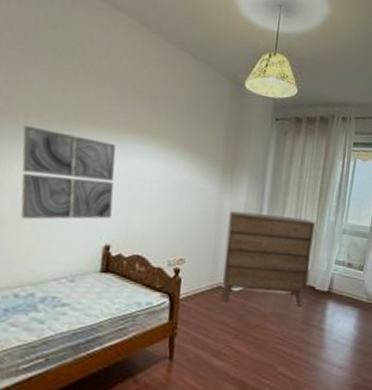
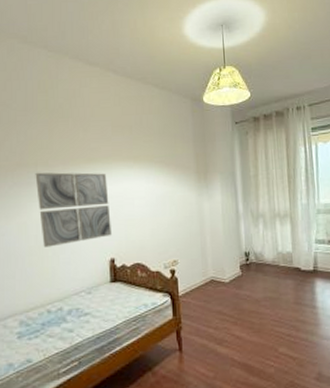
dresser: present [222,210,315,307] -> none [208,206,292,293]

